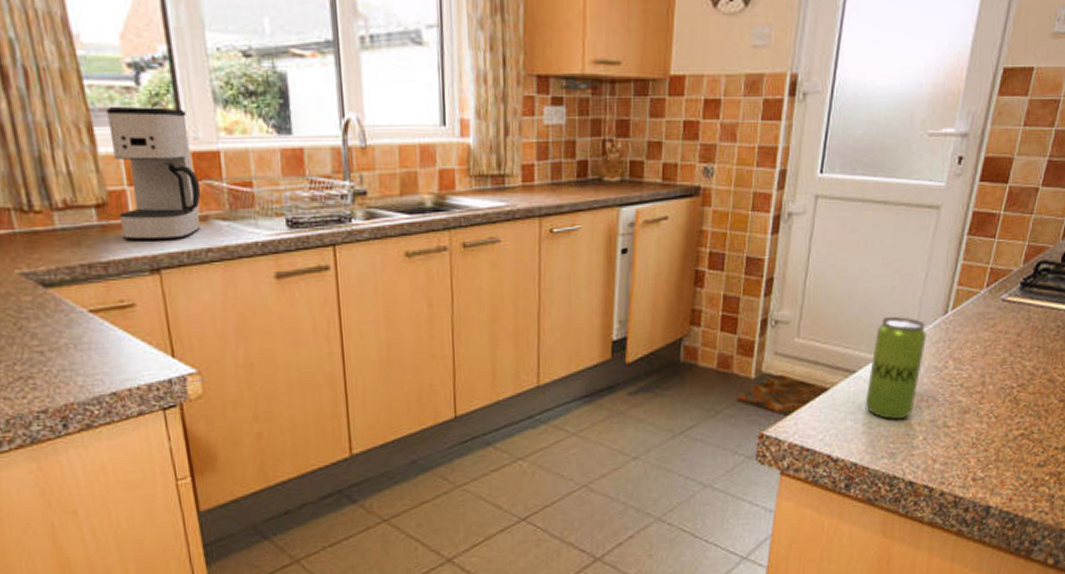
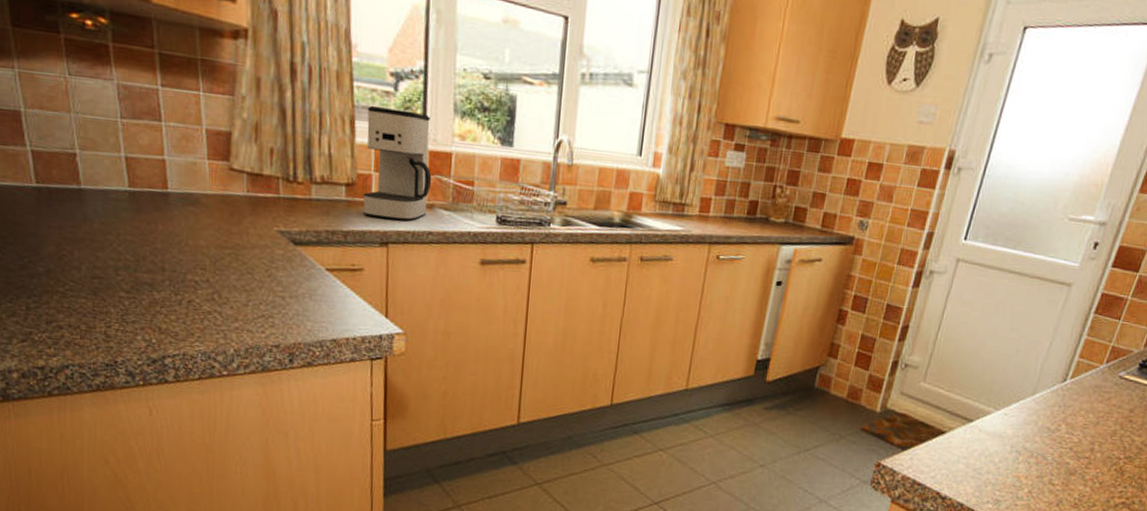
beverage can: present [865,316,926,420] -> none [977,375,1044,471]

